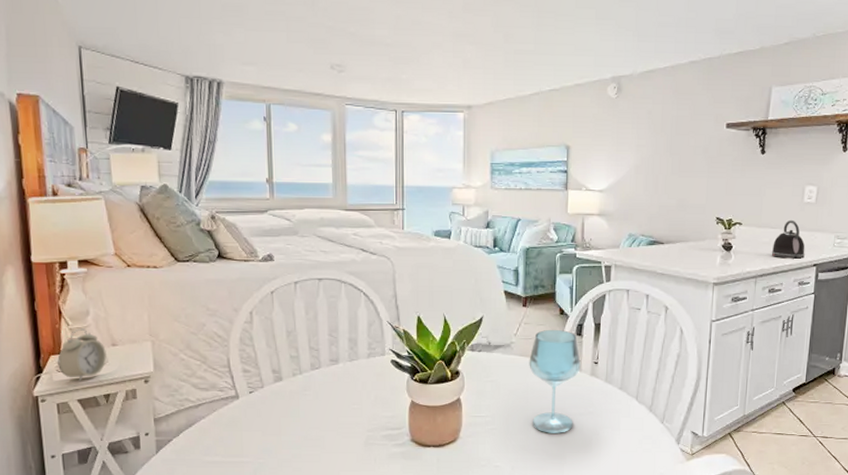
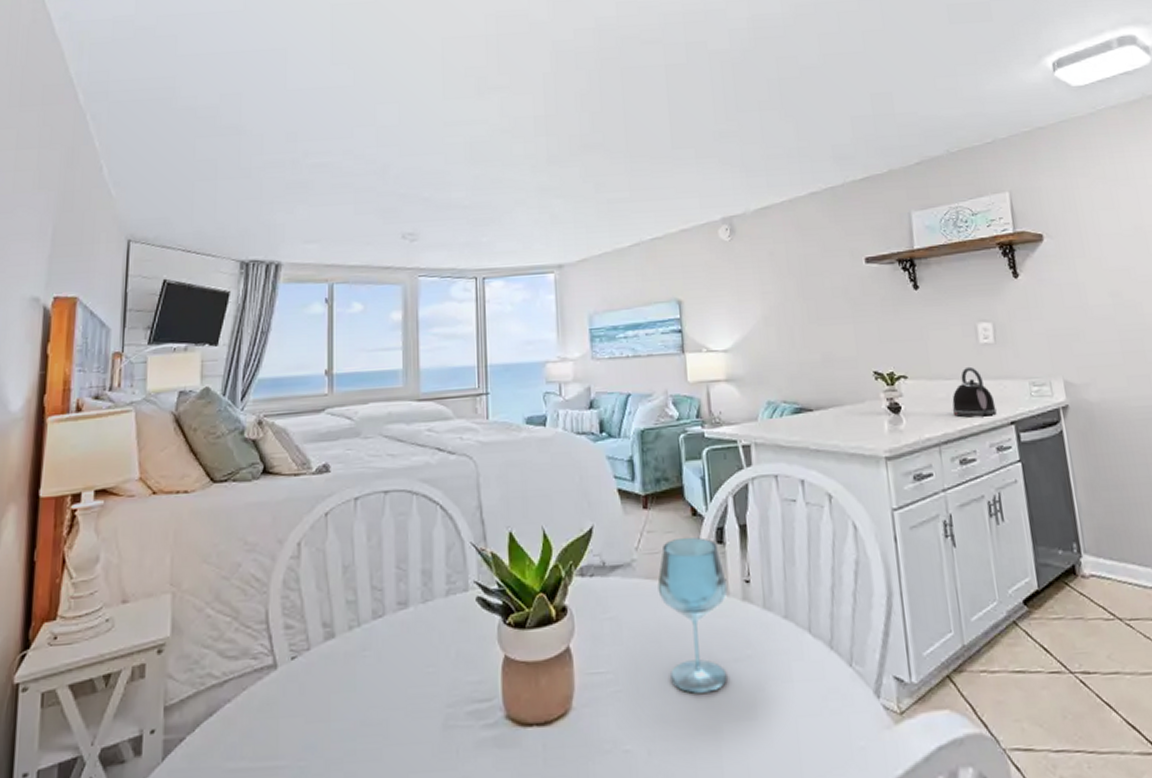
alarm clock: present [57,328,107,382] -> none [51,581,114,658]

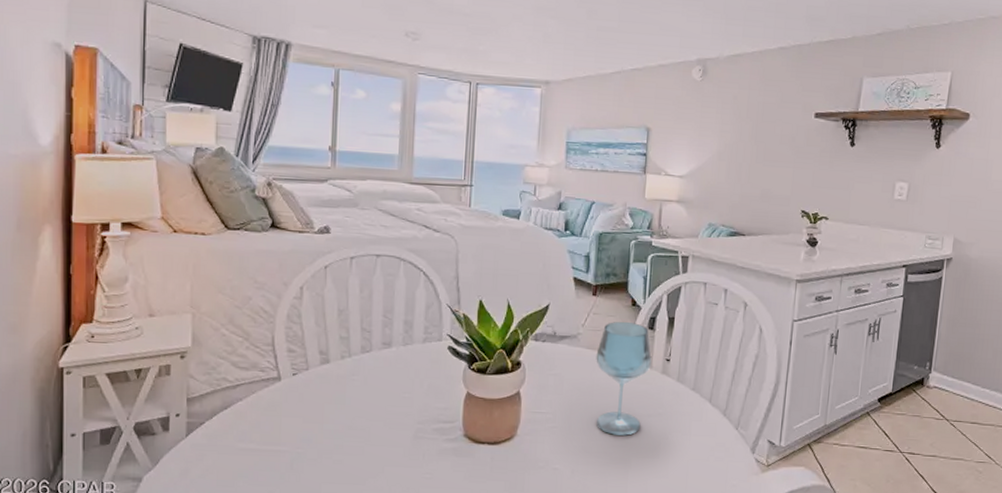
kettle: present [952,366,998,418] -> none [858,216,895,259]

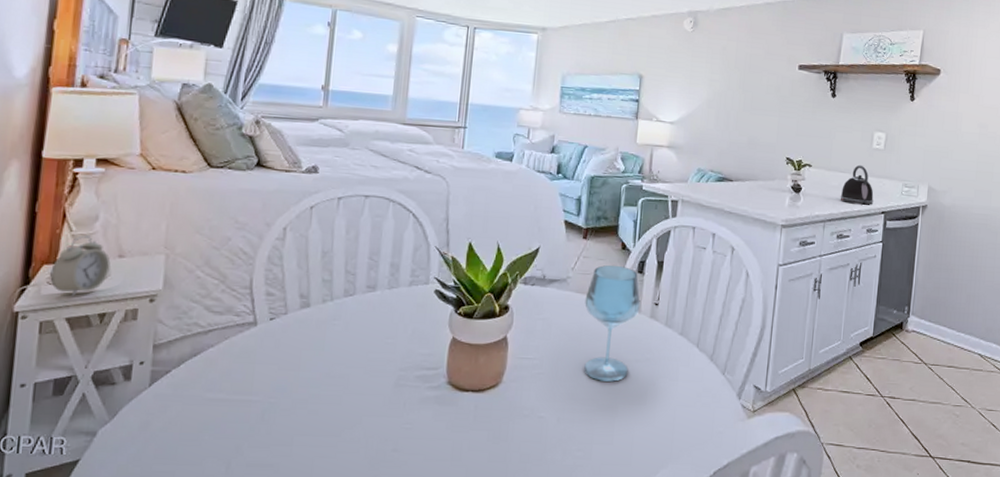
alarm clock: none [89,296,142,354] -> present [50,235,111,297]
kettle: none [858,216,895,259] -> present [840,164,874,205]

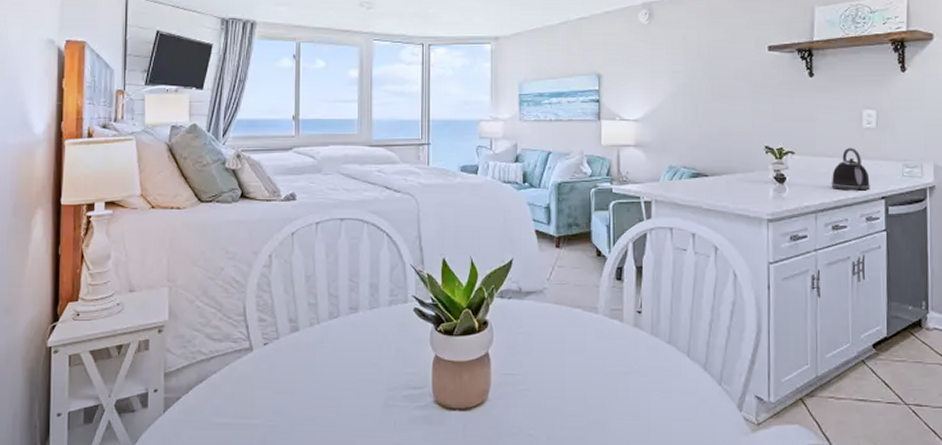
alarm clock: present [50,235,111,297] -> none [75,273,123,331]
wine glass: present [584,265,641,382] -> none [564,273,622,396]

